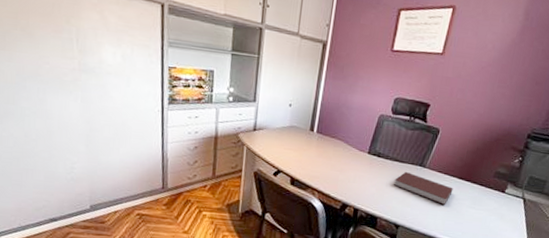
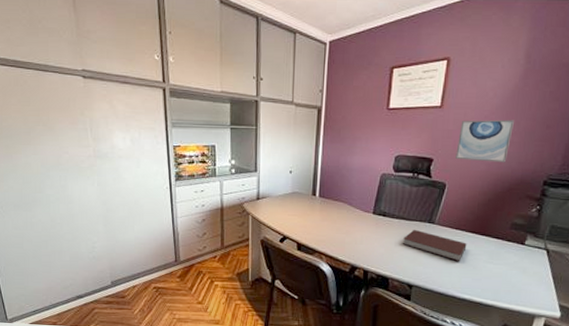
wall art: none [451,69,508,114] -> present [456,119,514,163]

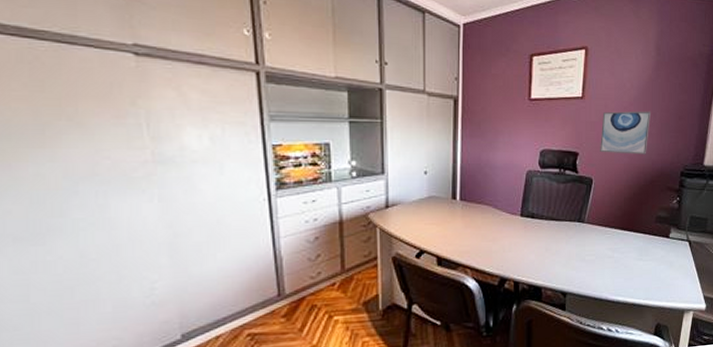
notebook: present [402,229,467,261] -> none [553,230,617,261]

